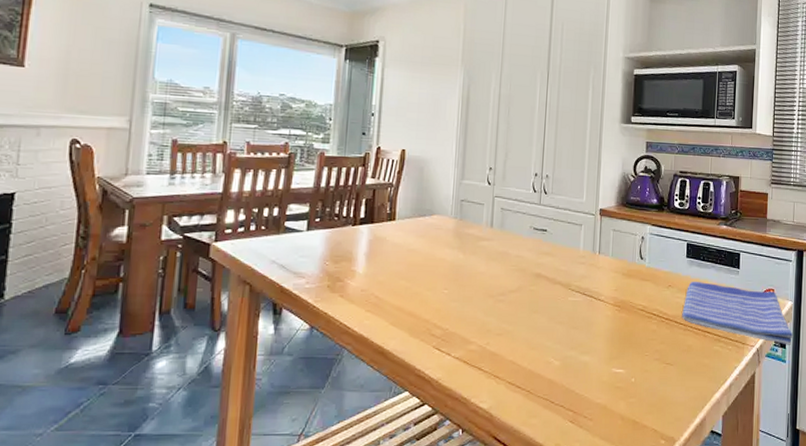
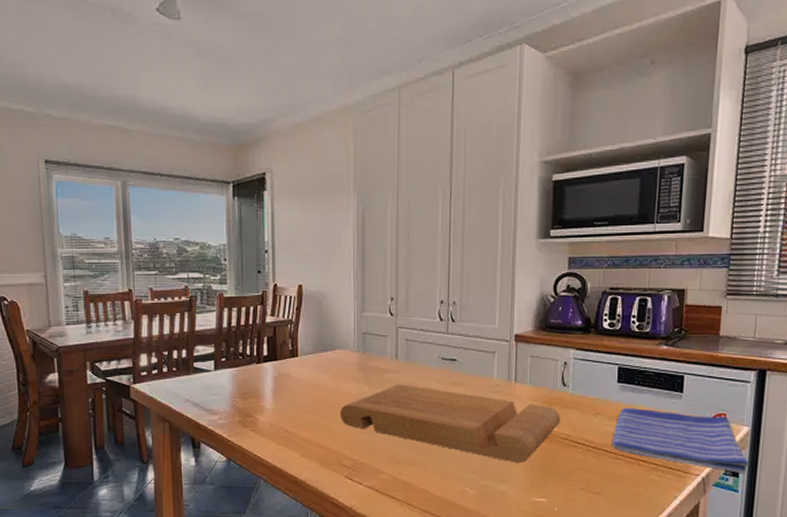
cutting board: none [433,252,639,333] -> present [340,384,561,463]

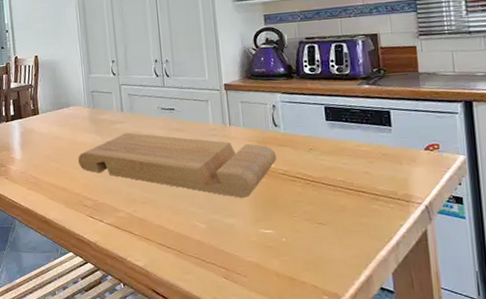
dish towel: present [612,408,749,474] -> none [329,143,472,201]

